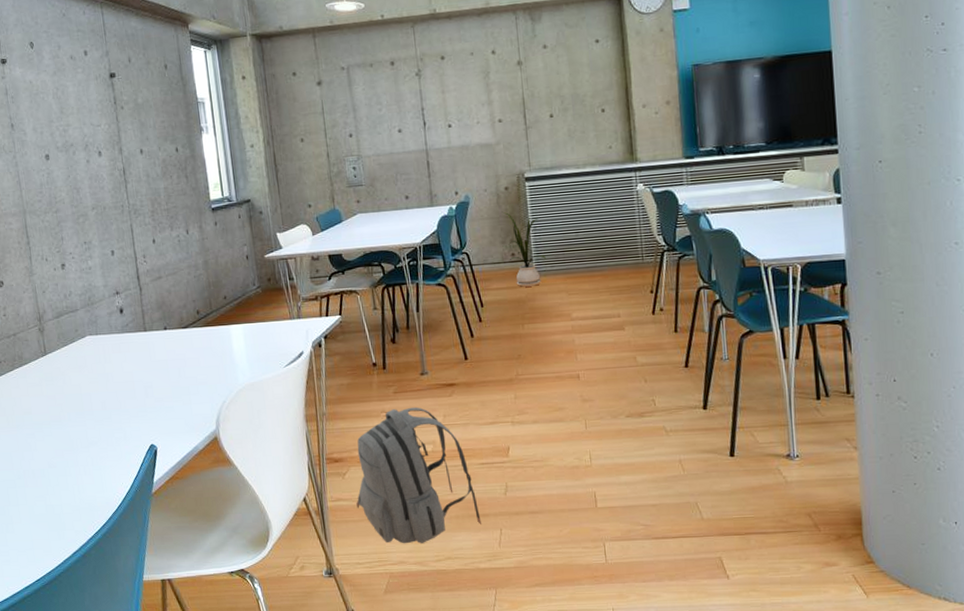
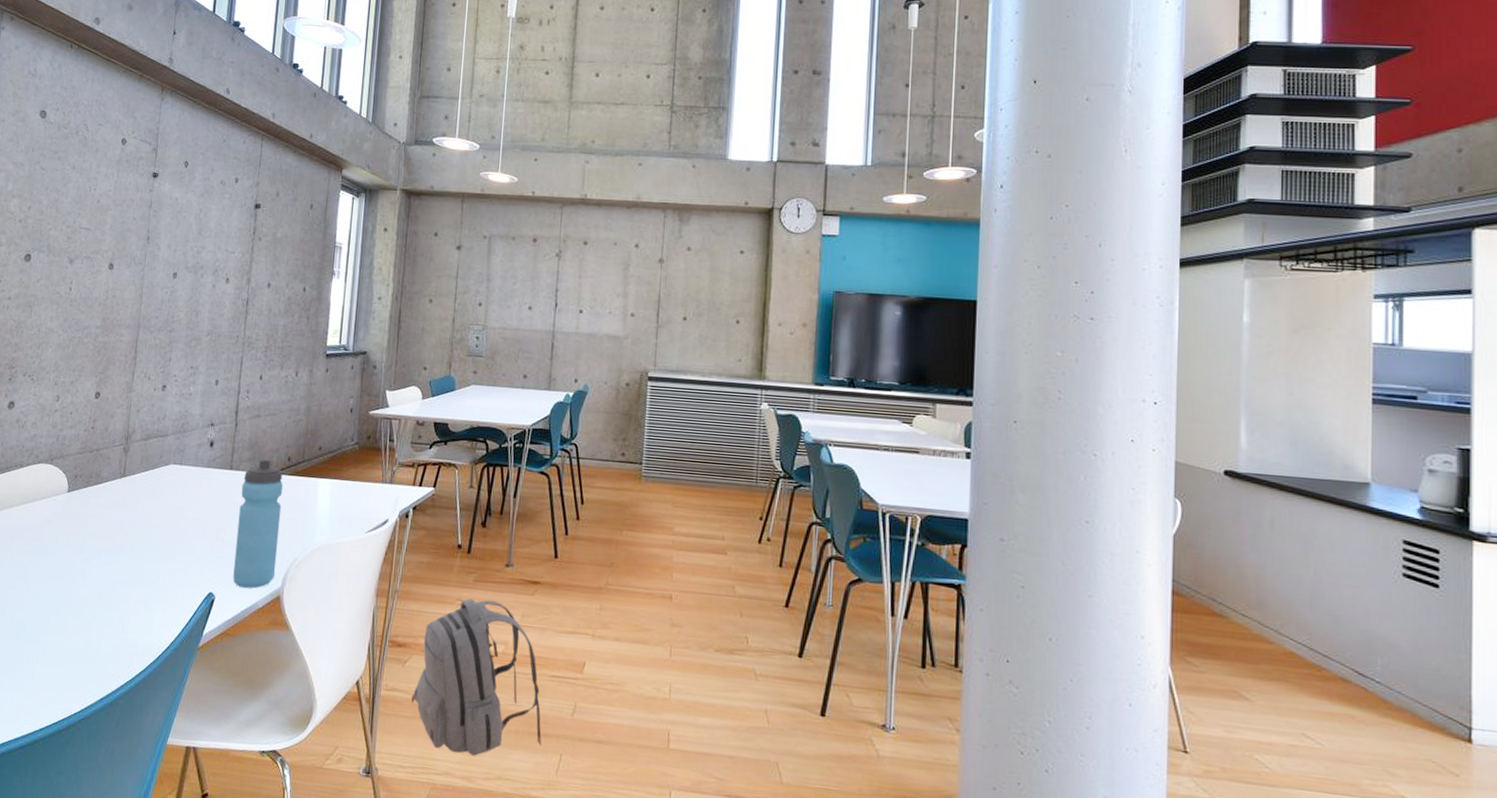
water bottle: none [158,316,209,435] -> present [233,459,284,589]
house plant: present [501,211,546,287] -> none [618,407,656,492]

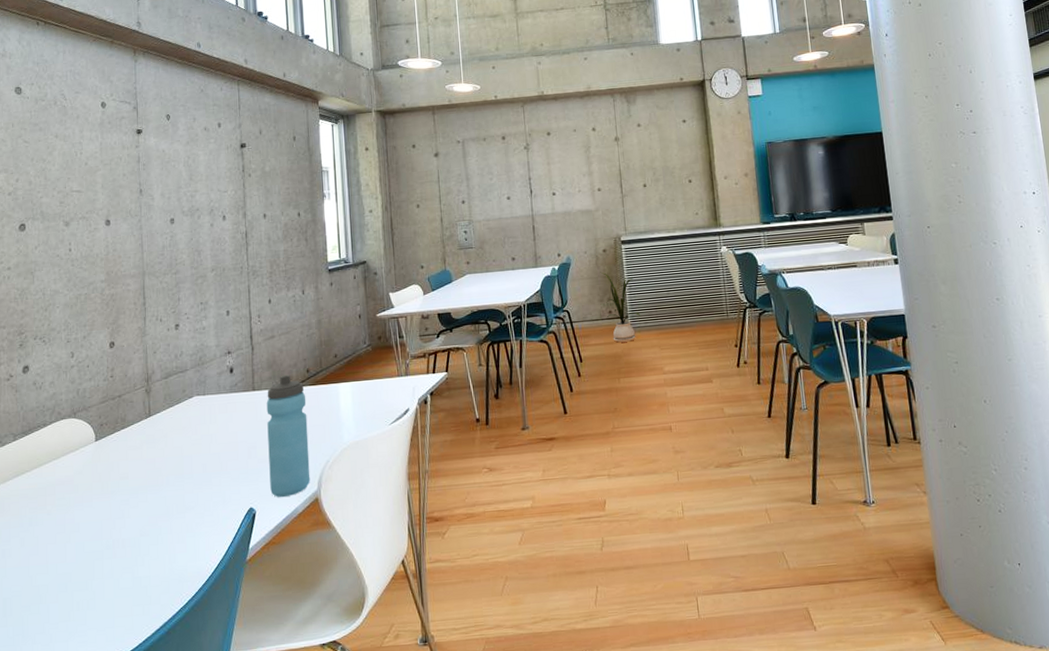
backpack: present [411,598,542,756] -> none [454,462,578,606]
house plant: none [618,407,656,492] -> present [600,272,640,343]

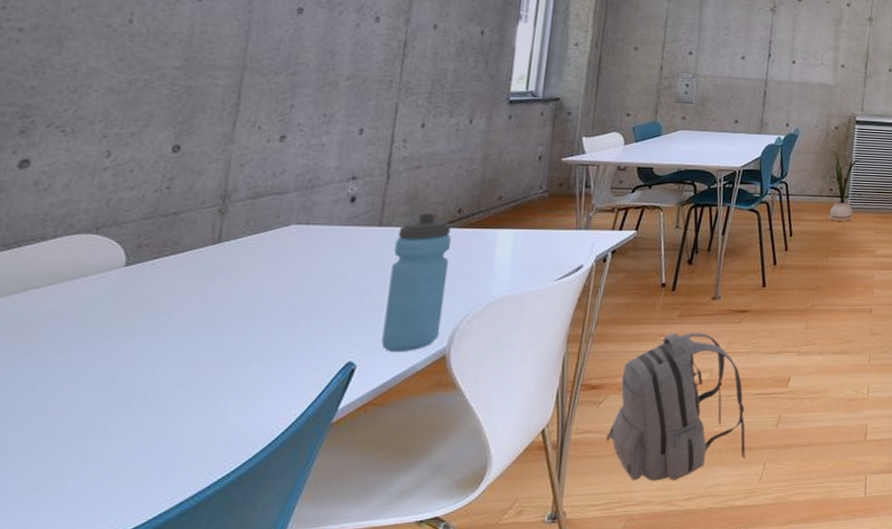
backpack: none [454,462,578,606] -> present [606,332,746,482]

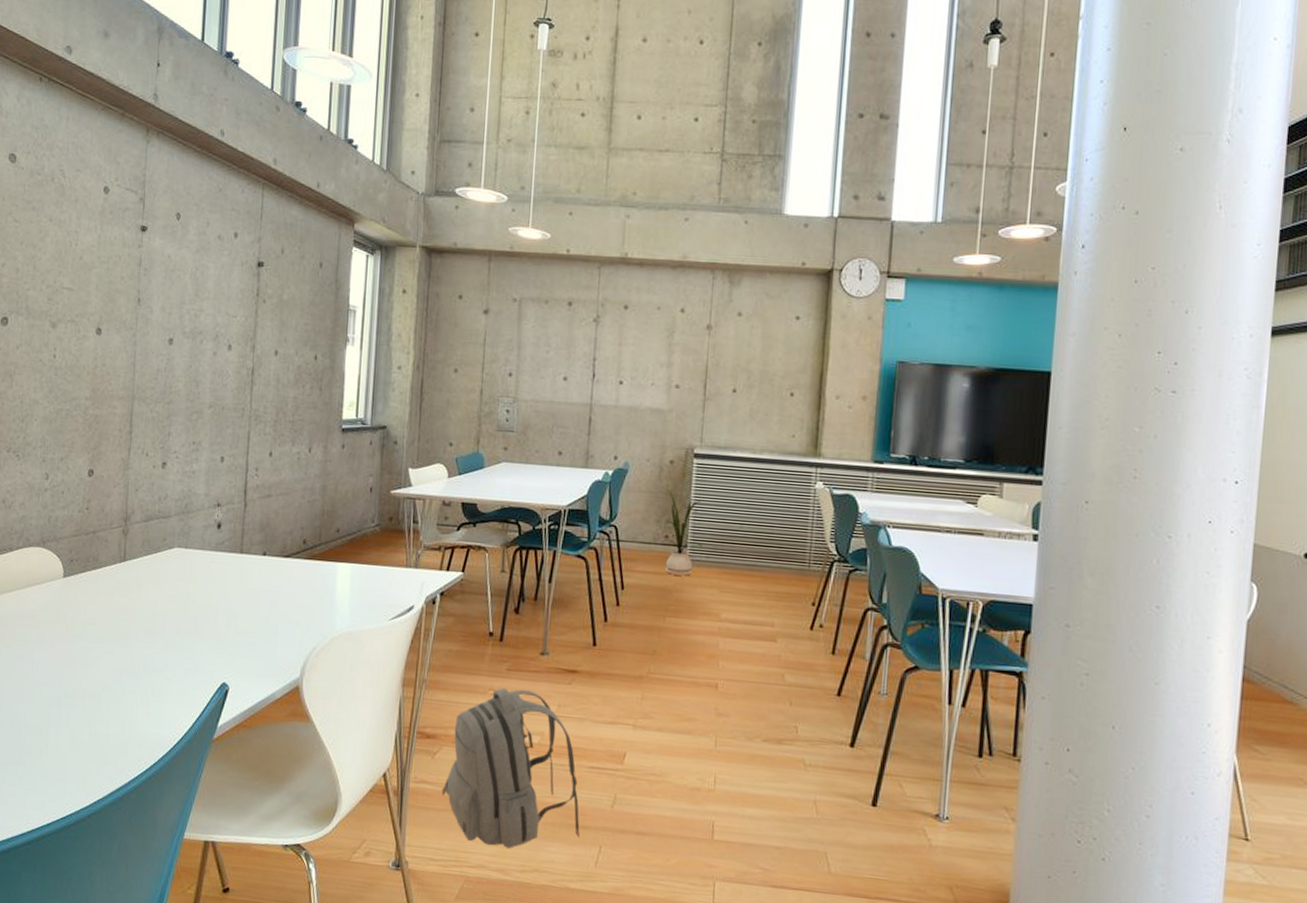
water bottle: present [381,212,452,352] -> none [247,541,299,679]

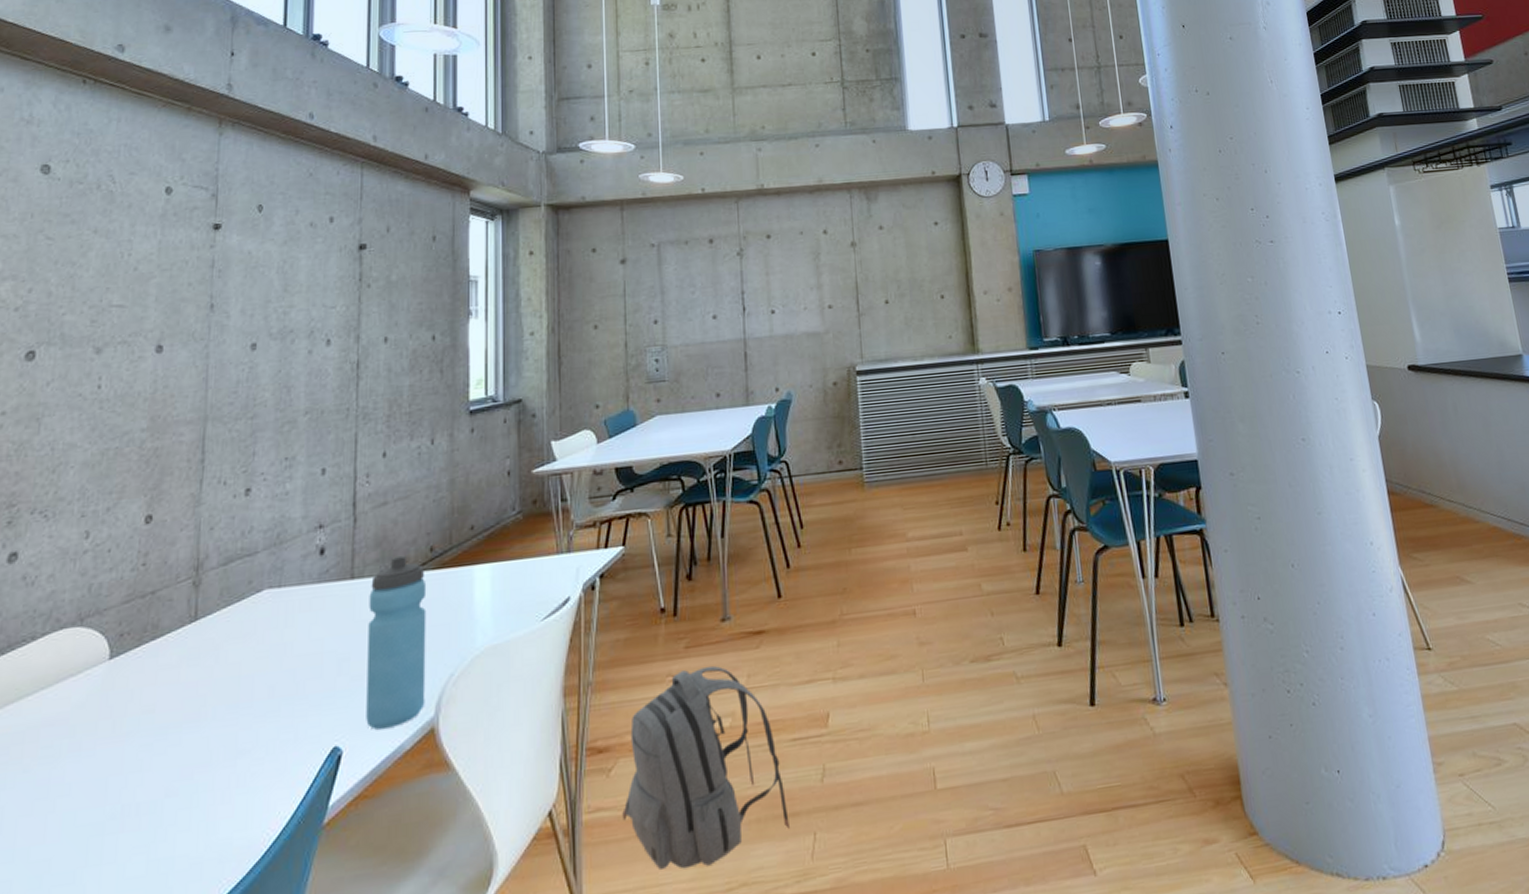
water bottle: none [247,541,299,679] -> present [366,555,427,730]
house plant: present [661,486,702,576] -> none [828,410,878,502]

